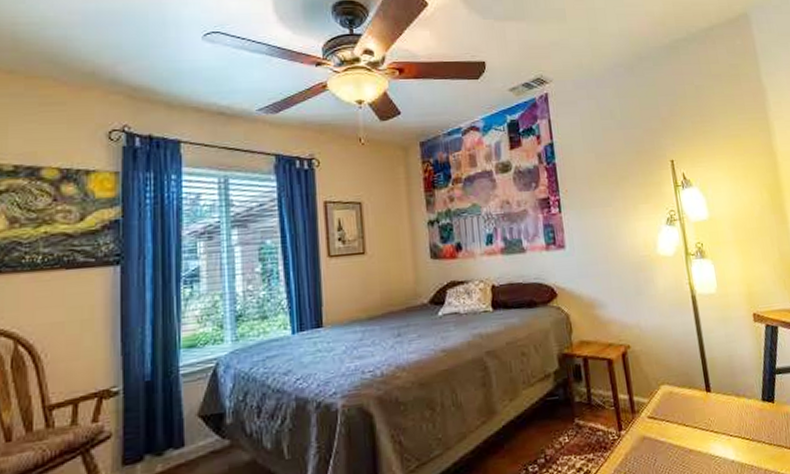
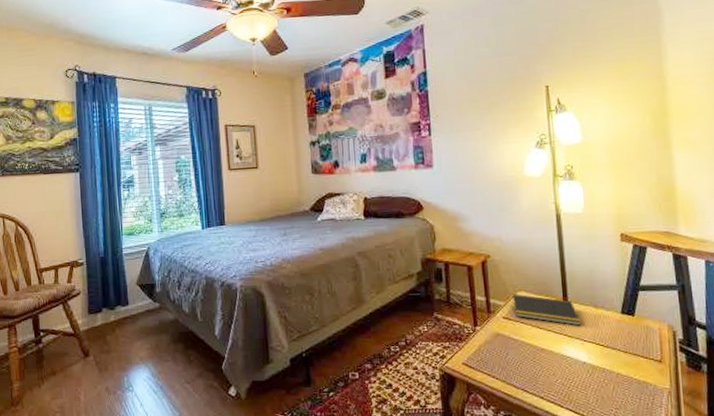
notepad: none [655,388,726,420] -> present [512,294,581,326]

